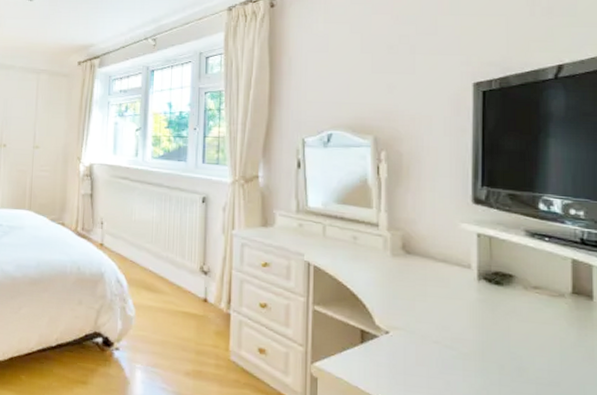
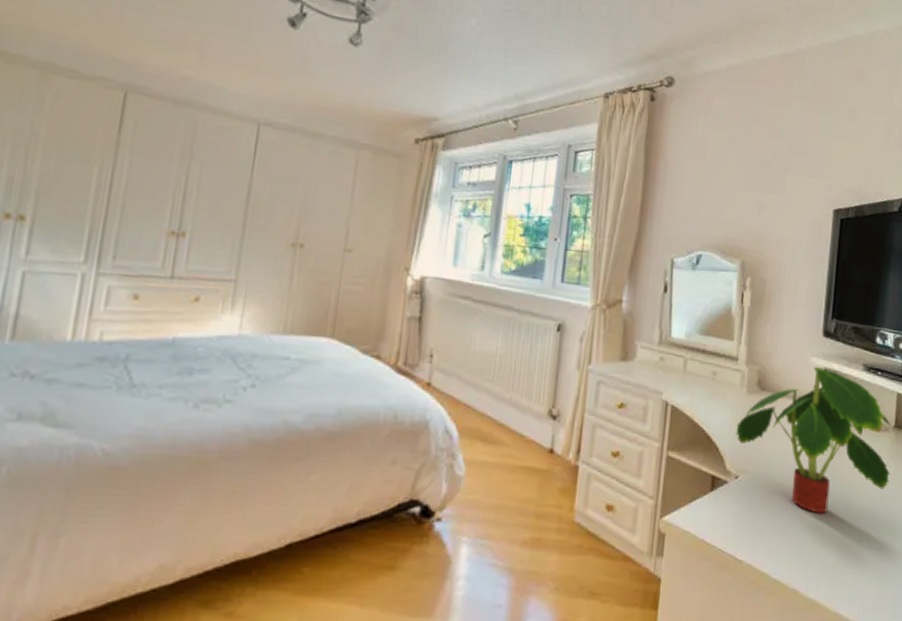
plant: none [383,231,572,374] -> present [736,366,892,514]

